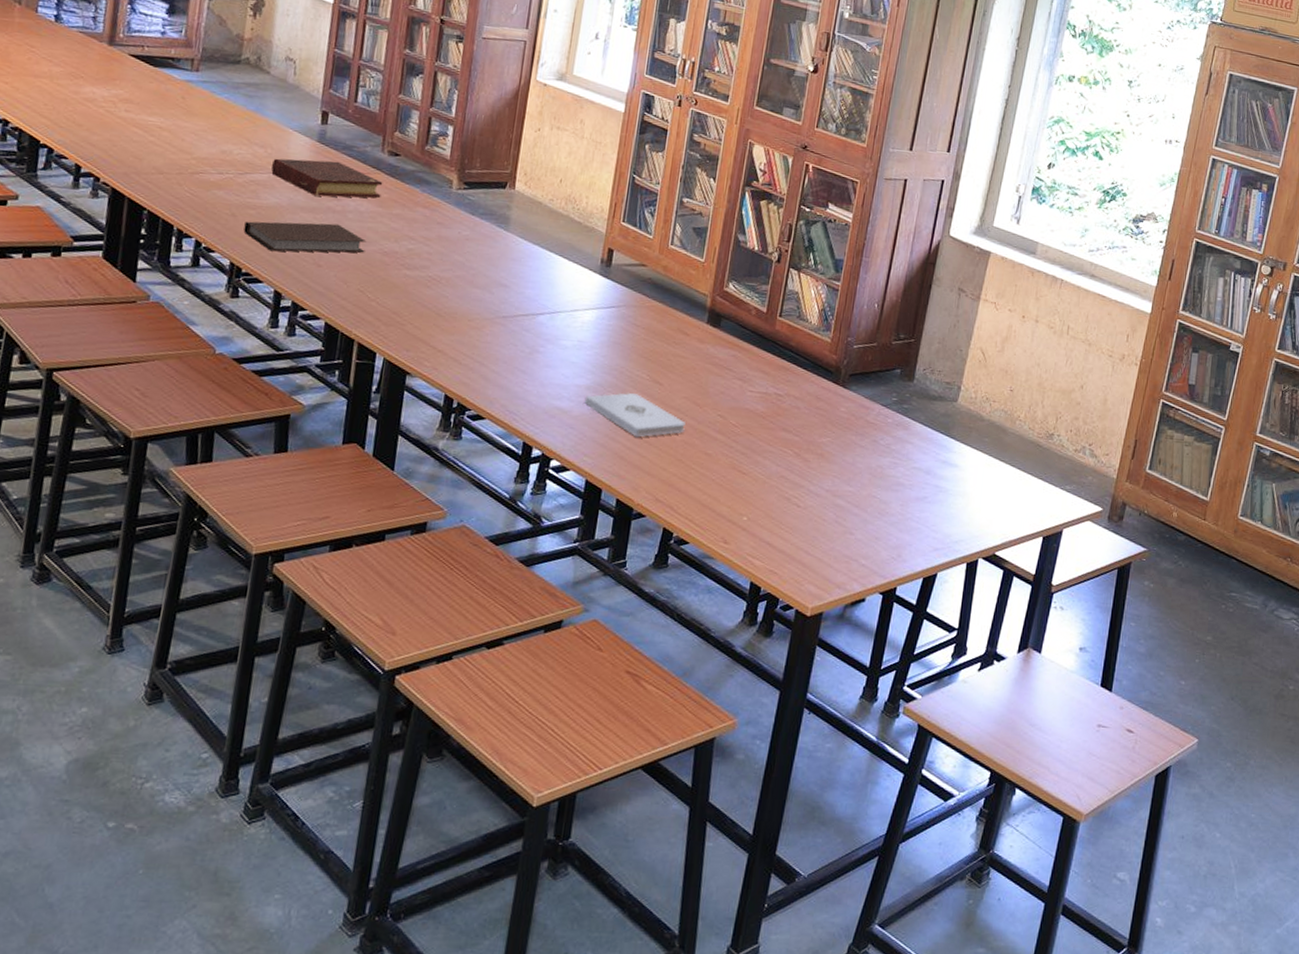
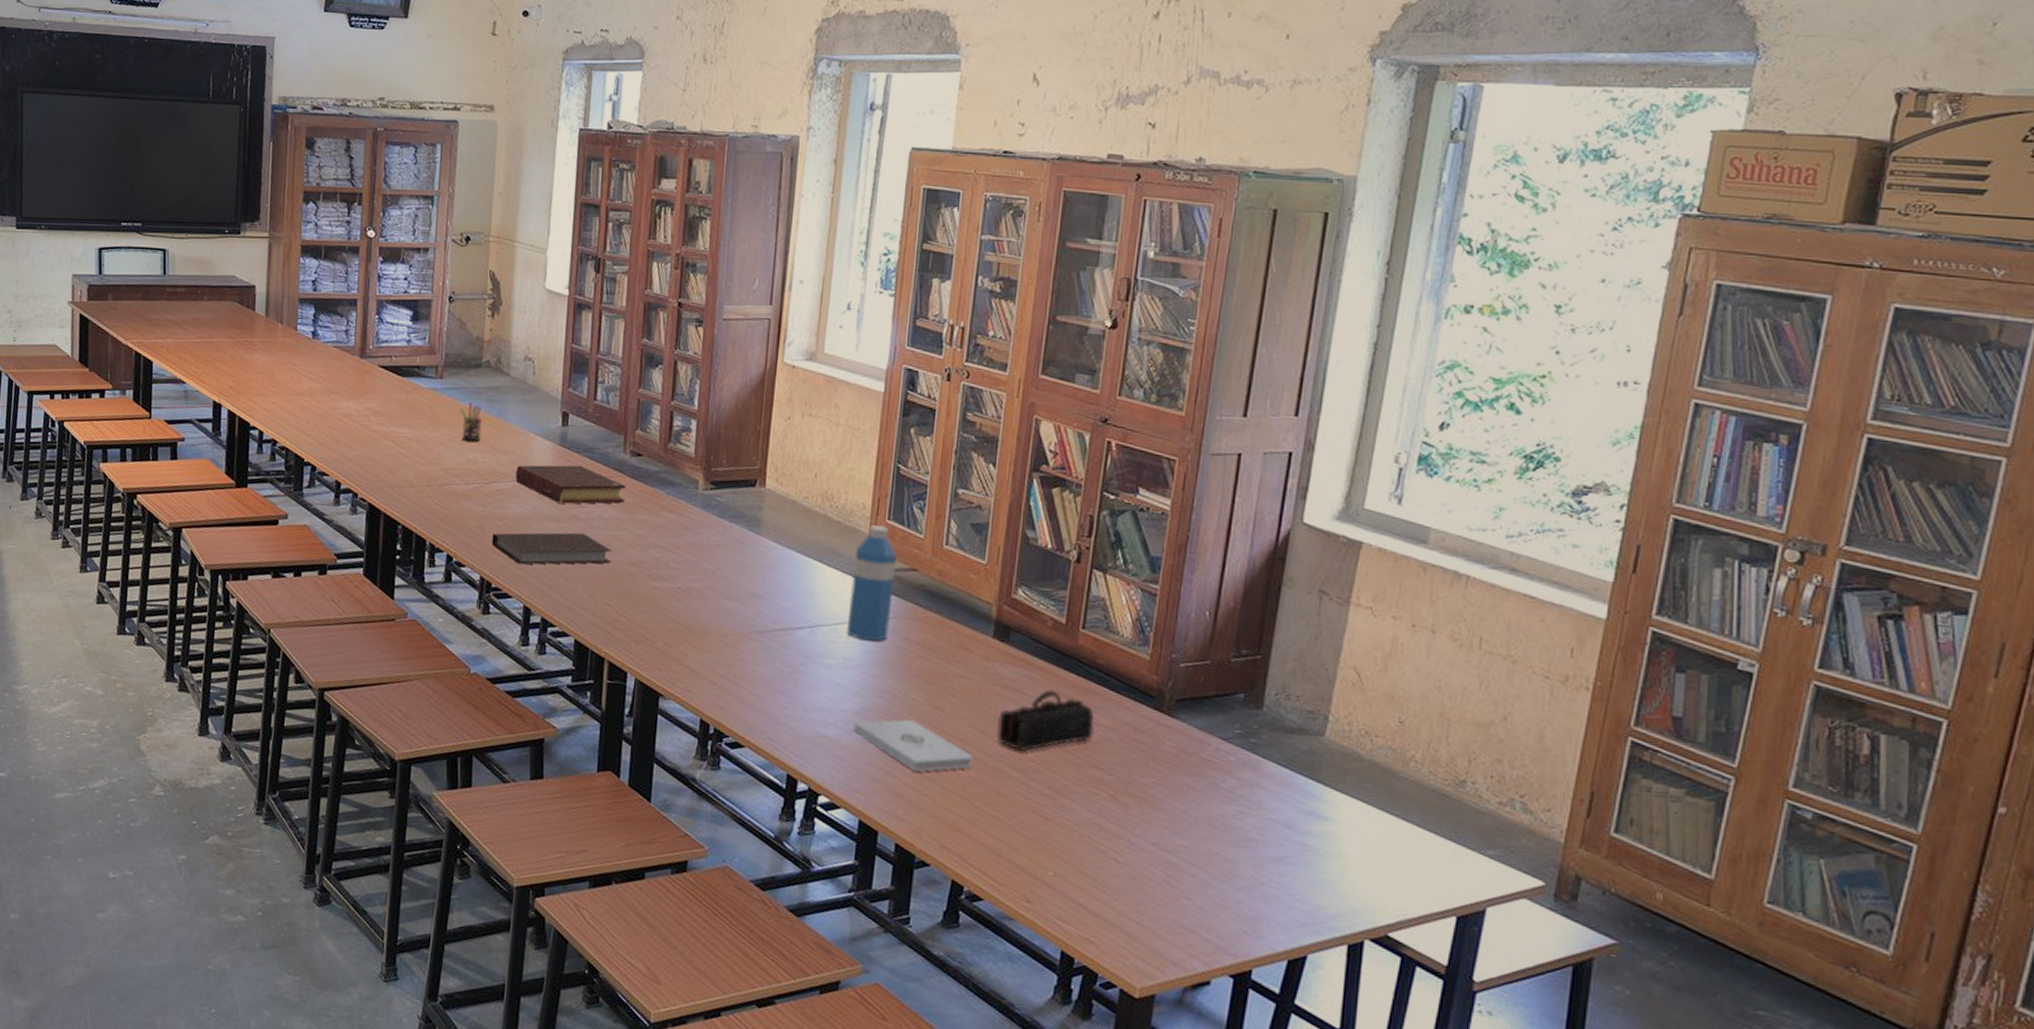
pen holder: none [215,96,239,134] -> present [459,402,482,442]
water bottle: none [581,226,629,326] -> present [846,525,897,642]
pencil case: none [706,367,786,418] -> present [997,689,1094,751]

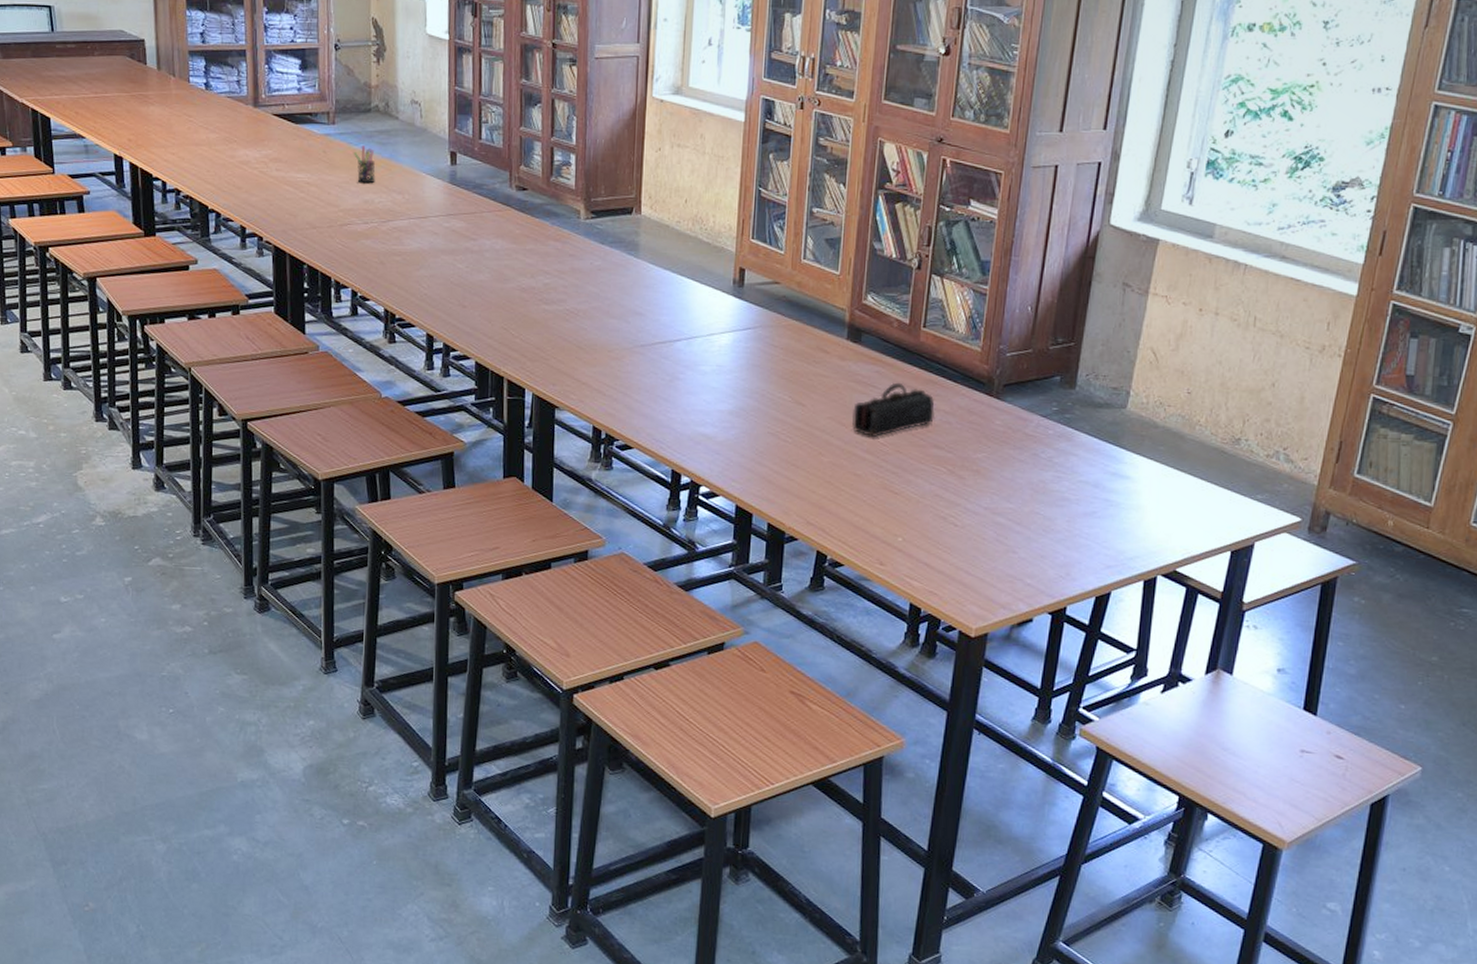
notebook: present [492,532,613,565] -> none [393,264,505,296]
book: present [515,465,627,504] -> none [410,201,514,238]
water bottle: present [846,525,897,642] -> none [718,244,761,349]
notepad: present [853,719,973,772] -> none [728,416,832,461]

